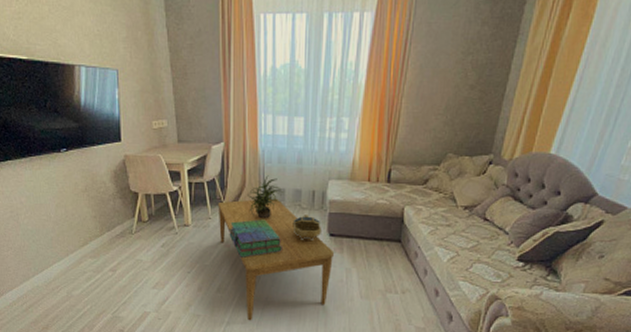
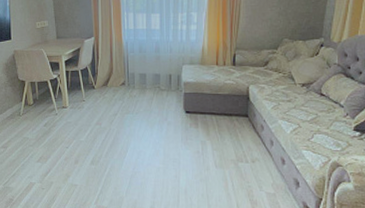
coffee table: present [218,198,335,321] -> none [90,82,191,189]
stack of books: present [229,219,282,258] -> none [100,100,145,134]
potted plant: present [247,175,283,219] -> none [114,63,145,100]
decorative container: present [292,215,321,242] -> none [153,95,178,118]

